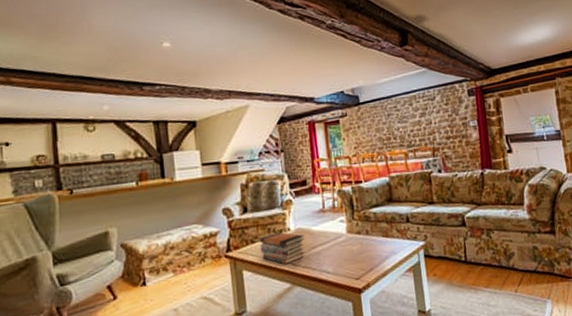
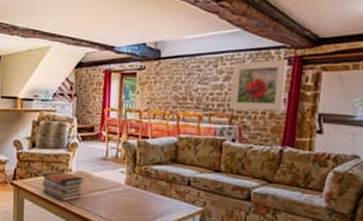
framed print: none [425,90,476,143] -> present [230,59,288,111]

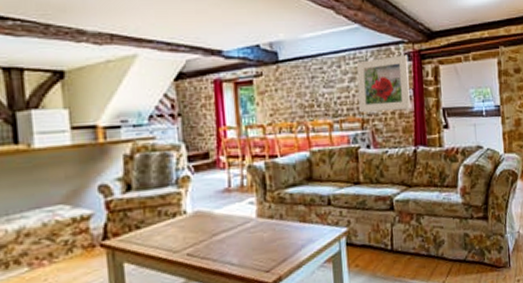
book stack: present [42,170,84,202] -> none [146,215,205,255]

